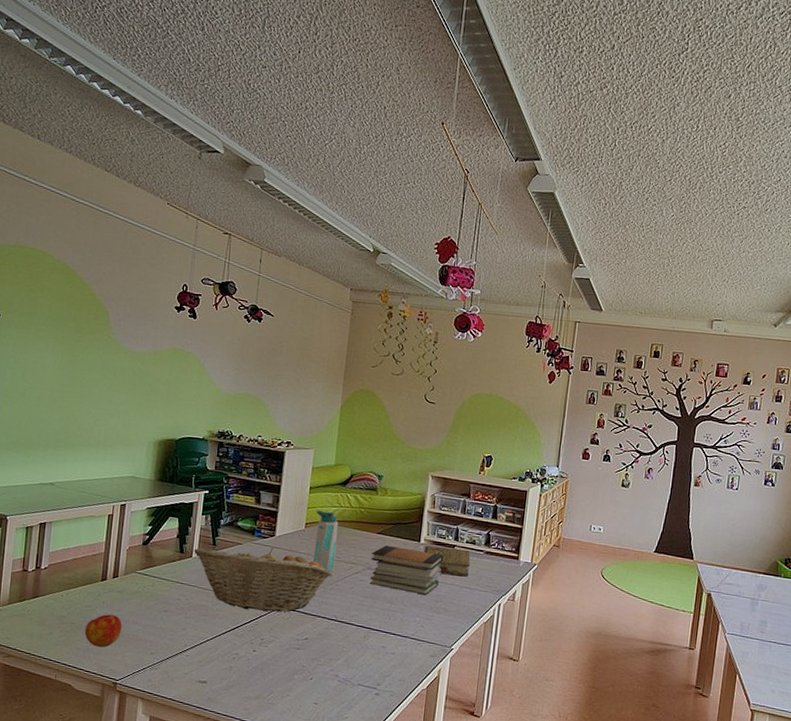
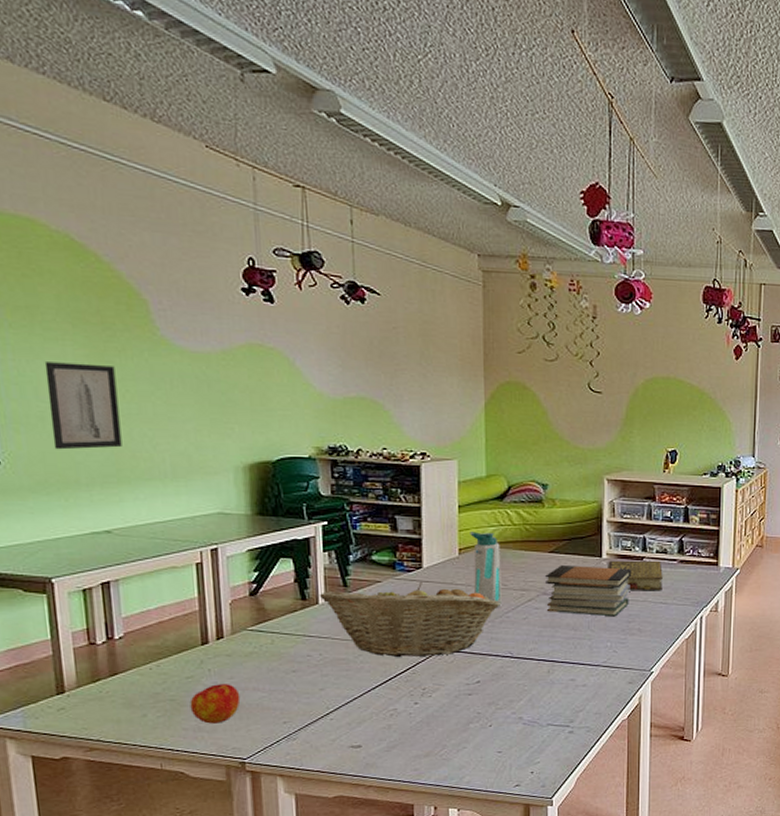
wall art: none [27,353,79,421] -> present [44,362,122,450]

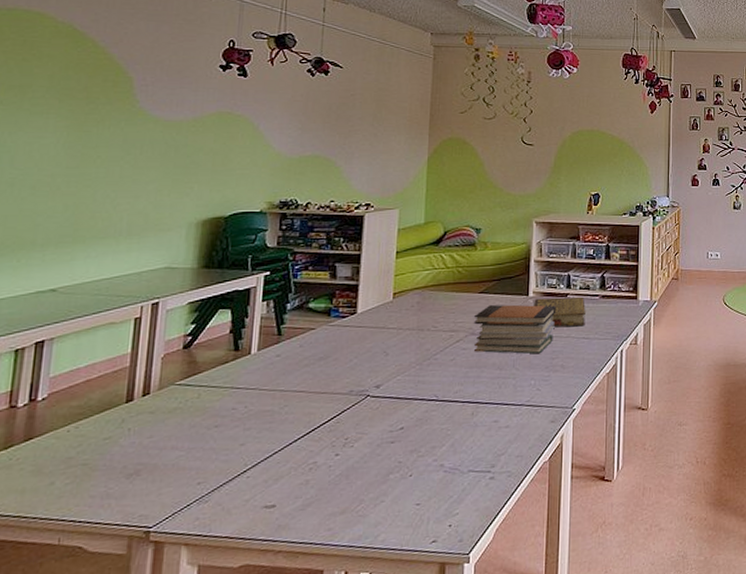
wall art: present [44,362,122,450] -> none [17,133,91,213]
apple: present [190,684,241,724] -> none [102,443,157,489]
fruit basket: present [319,581,500,658] -> none [252,326,429,407]
water bottle: present [470,532,502,606] -> none [405,276,433,348]

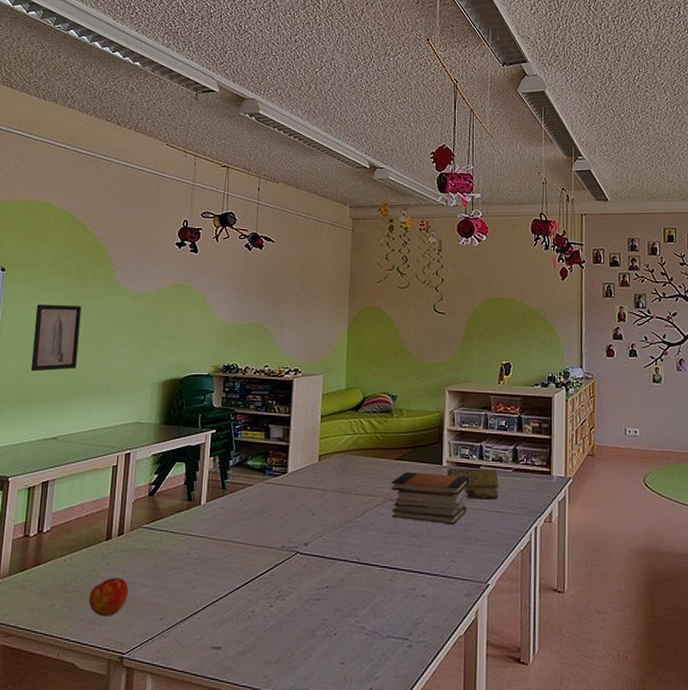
wall art: none [17,133,91,213] -> present [30,304,82,372]
apple: none [102,443,157,489] -> present [88,578,129,617]

